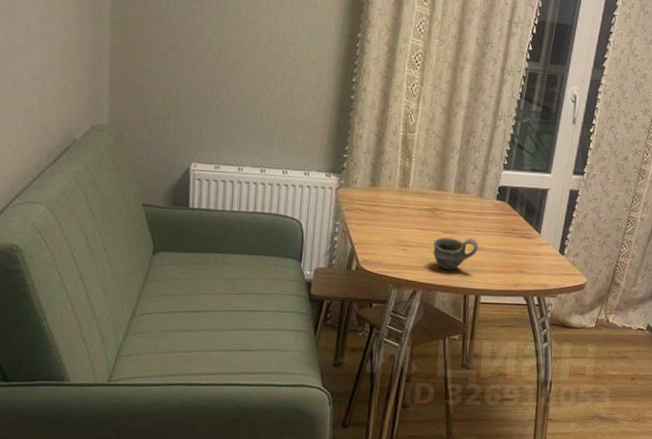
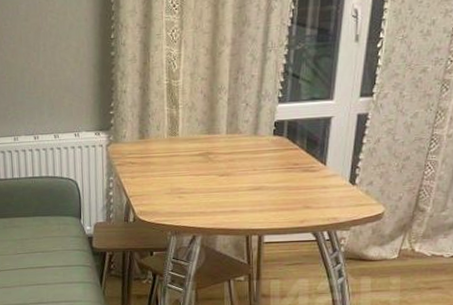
cup: present [433,237,478,271] -> none [209,178,257,214]

